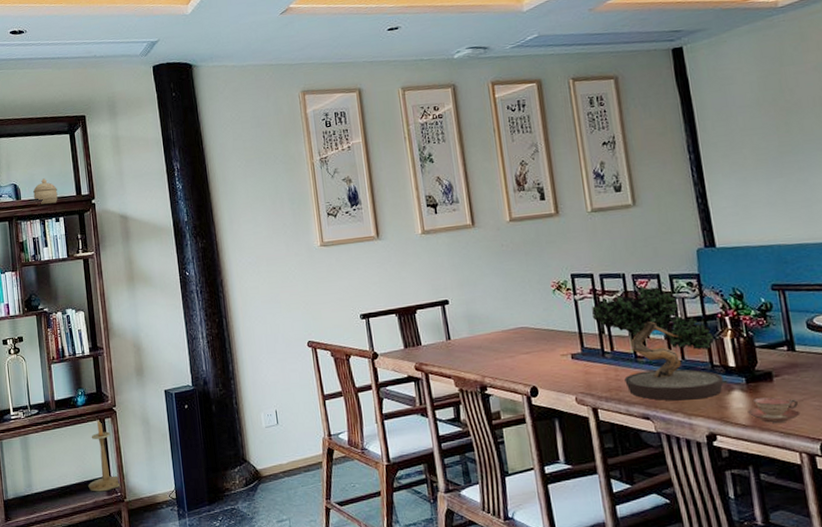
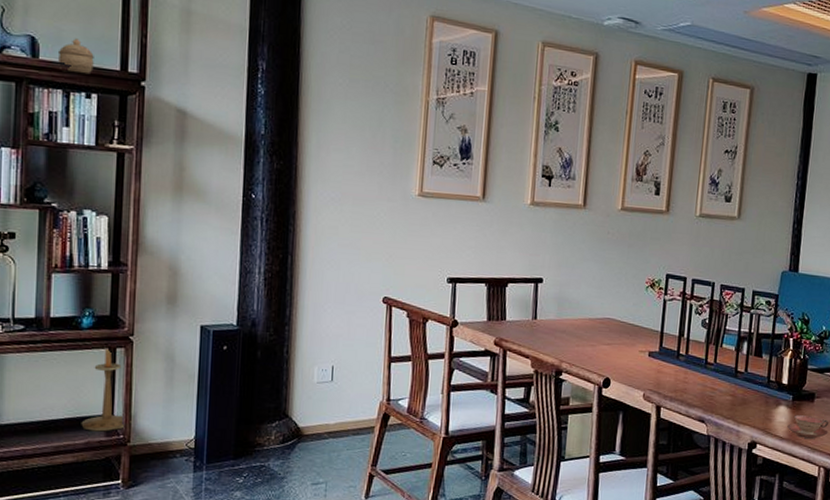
bonsai tree: present [592,286,724,401] -> none [676,297,777,410]

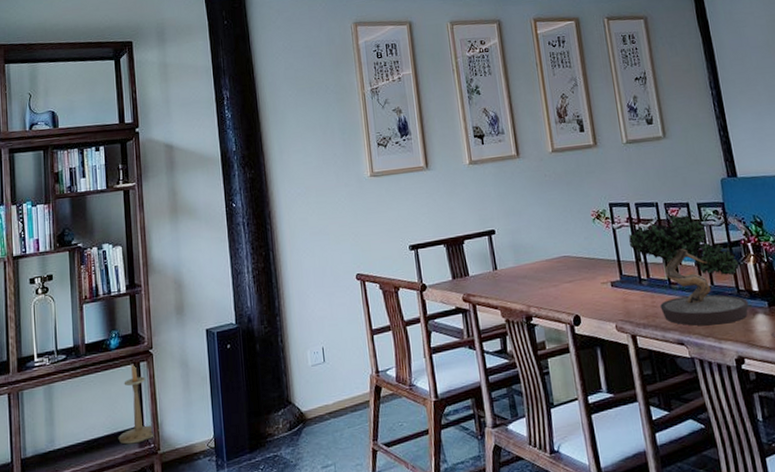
incense burner: present [57,38,94,75] -> none [71,105,99,134]
bonsai tree: none [676,297,777,410] -> present [629,214,749,326]

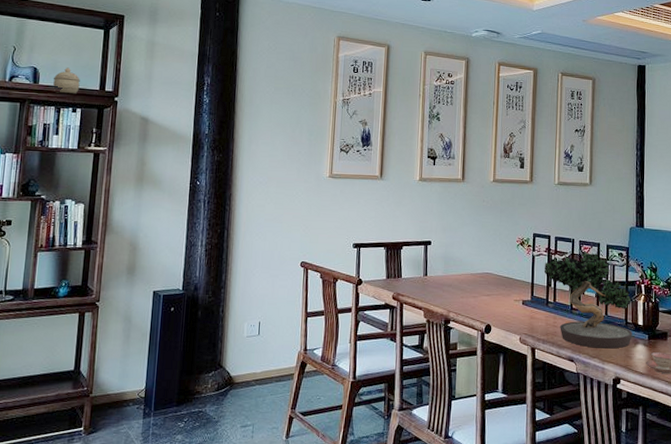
incense burner: none [71,105,99,134] -> present [53,67,80,95]
candlestick: present [118,365,159,445] -> none [53,314,94,385]

